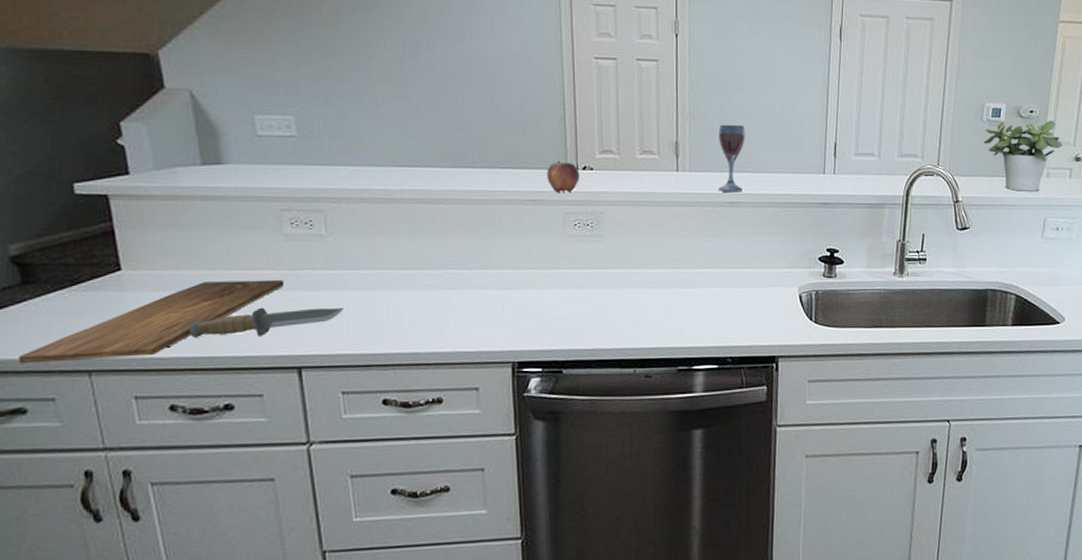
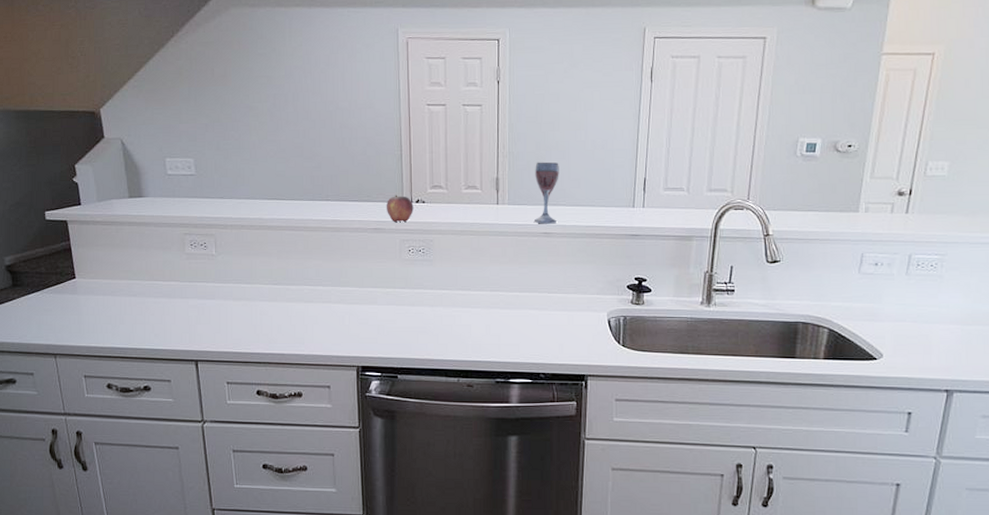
cutting board: present [18,279,284,364] -> none [10,289,185,346]
knife: present [188,307,343,338] -> none [120,311,228,334]
potted plant: present [984,121,1063,191] -> none [797,155,884,226]

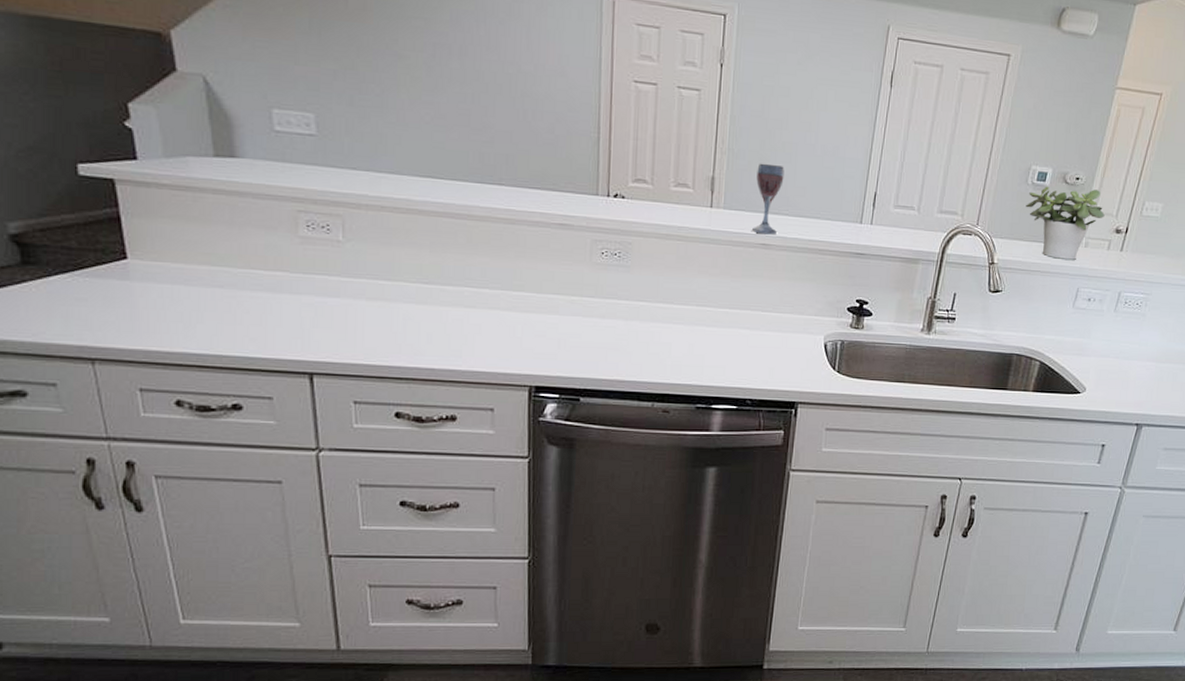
fruit: present [386,195,414,223] -> none [575,185,610,219]
potted plant: none [797,155,884,226] -> present [1026,186,1105,260]

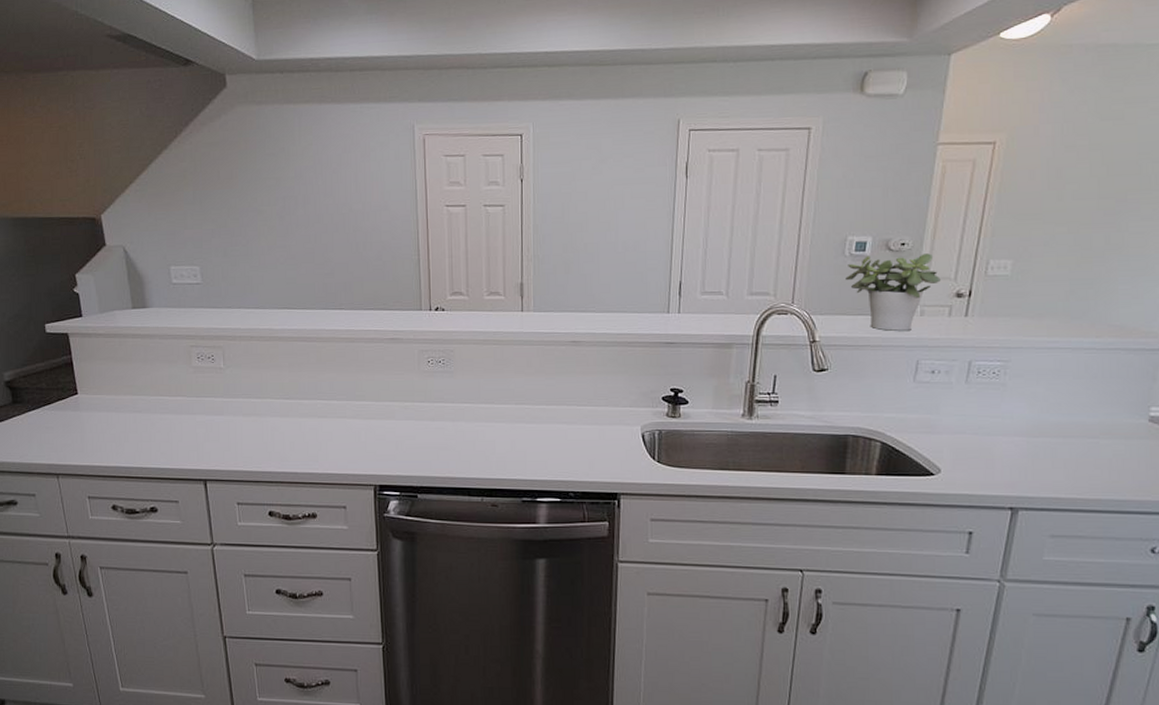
cup: present [751,163,784,235] -> none [561,265,588,332]

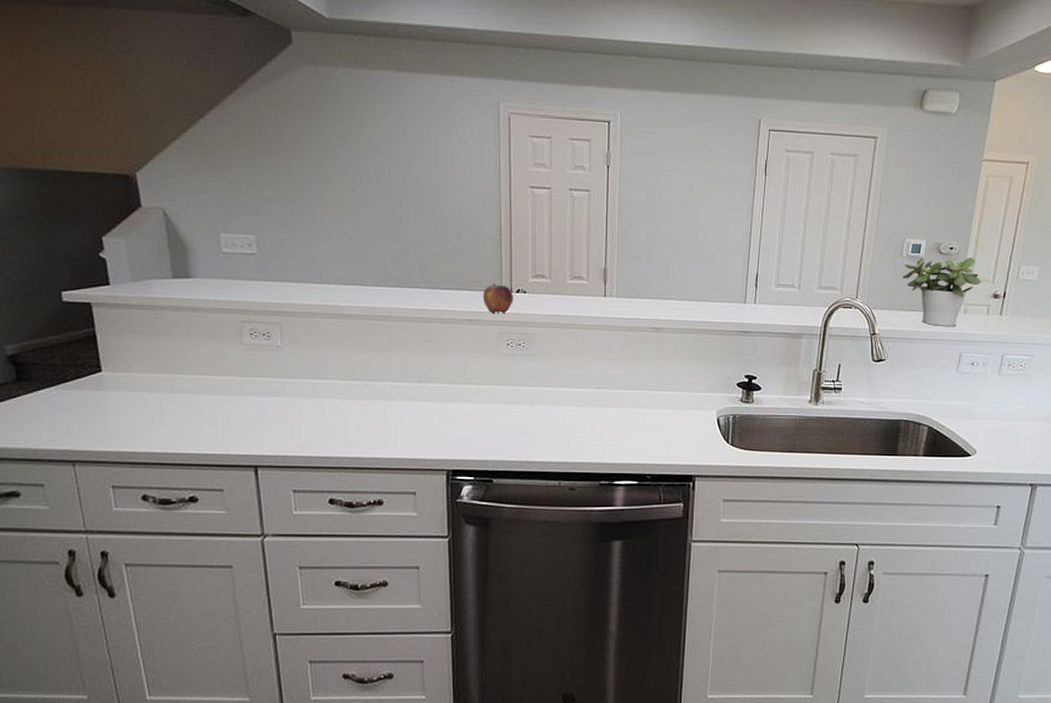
fruit: none [403,302,433,332] -> present [482,283,513,314]

